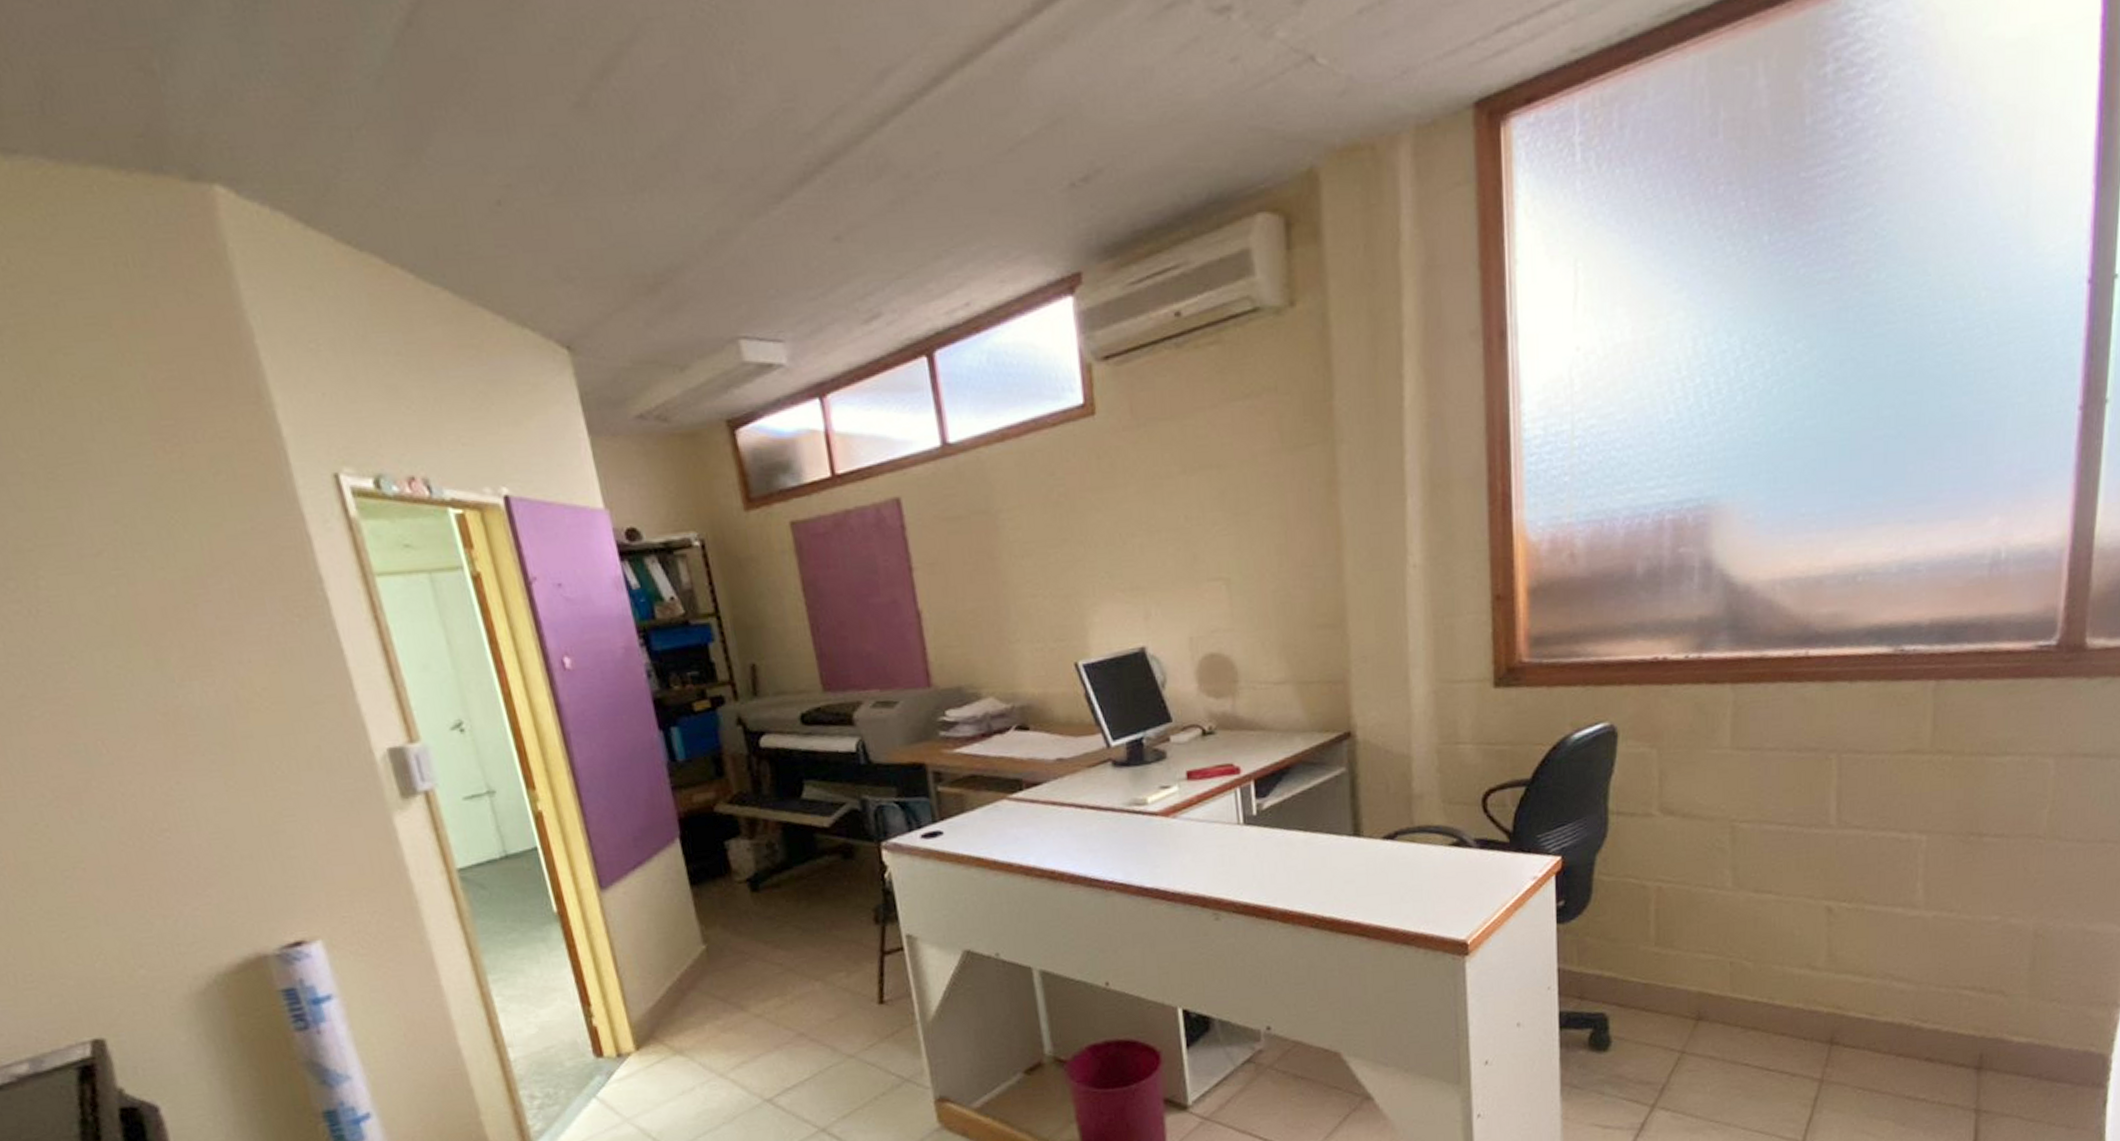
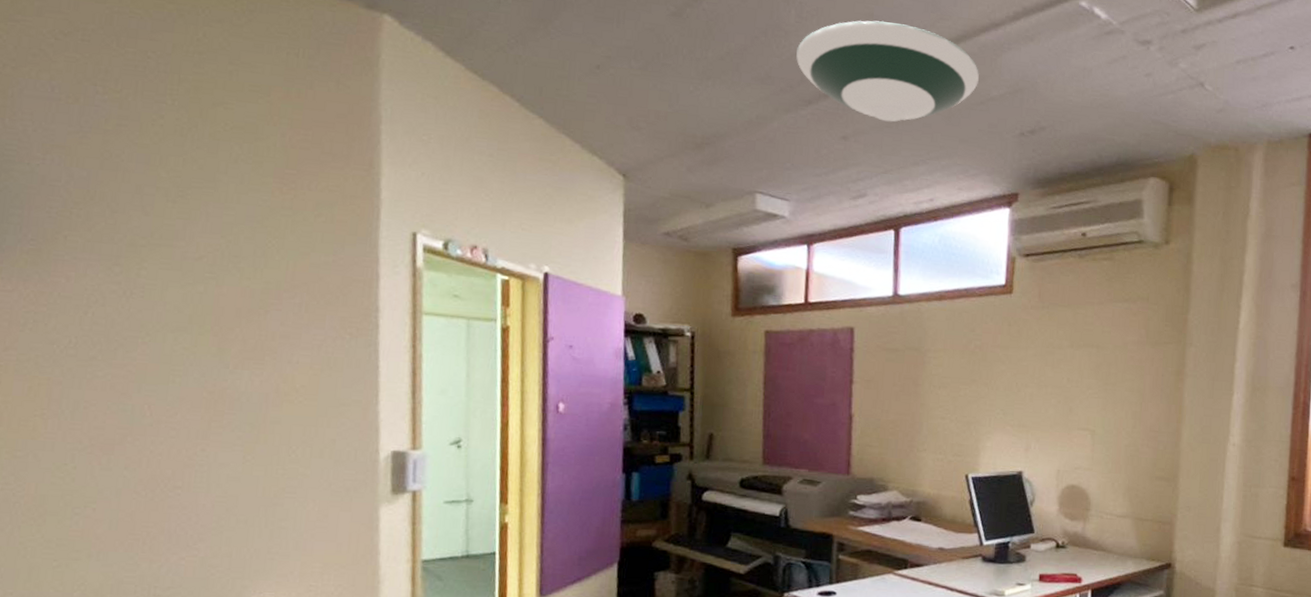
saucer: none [749,54,1001,204] -> present [796,20,979,122]

